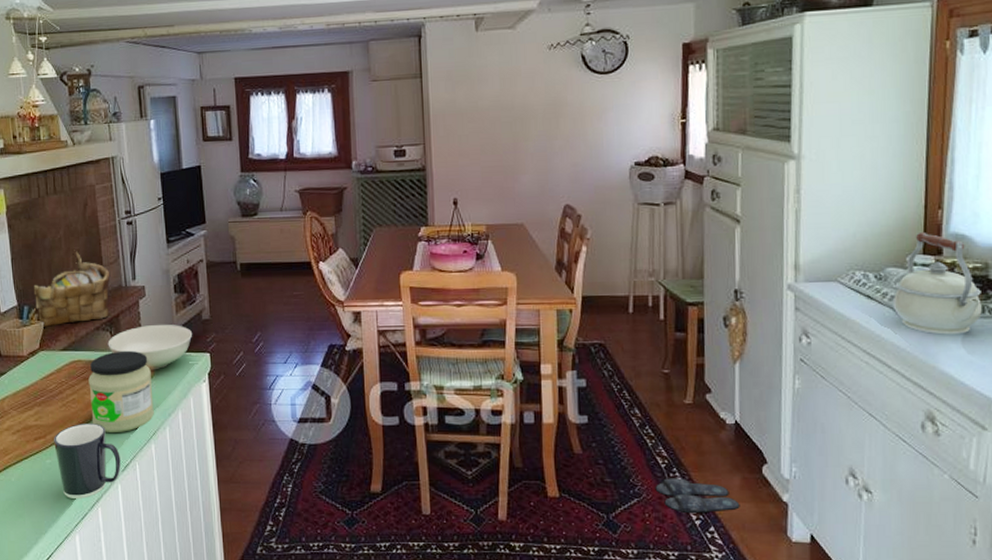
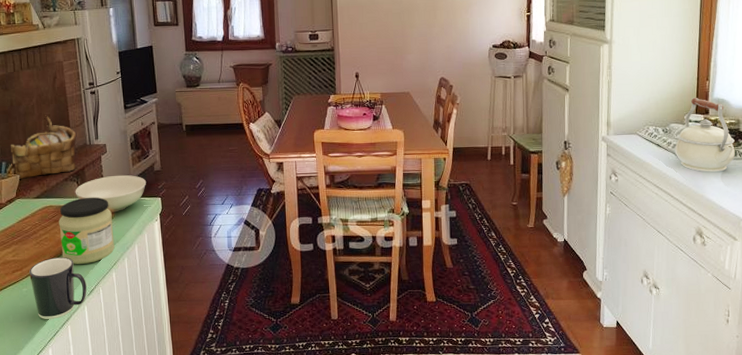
slippers: present [655,478,740,514] -> none [506,283,567,310]

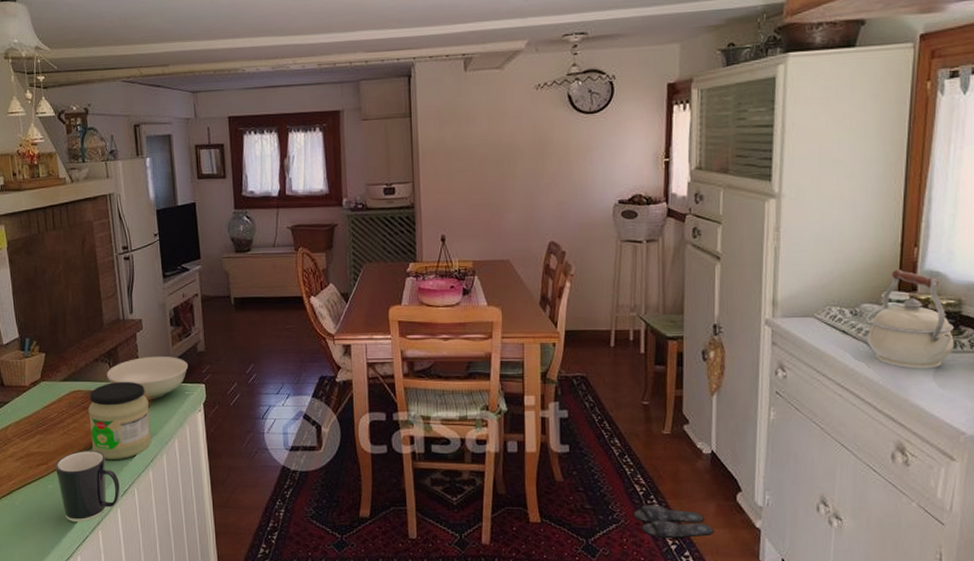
woven basket: present [10,115,77,180] -> none [34,284,109,360]
slippers: none [506,283,567,310] -> present [633,505,715,539]

